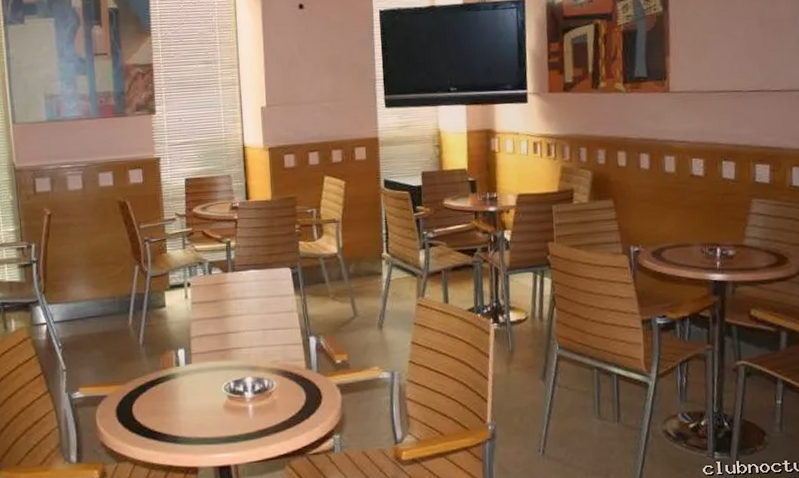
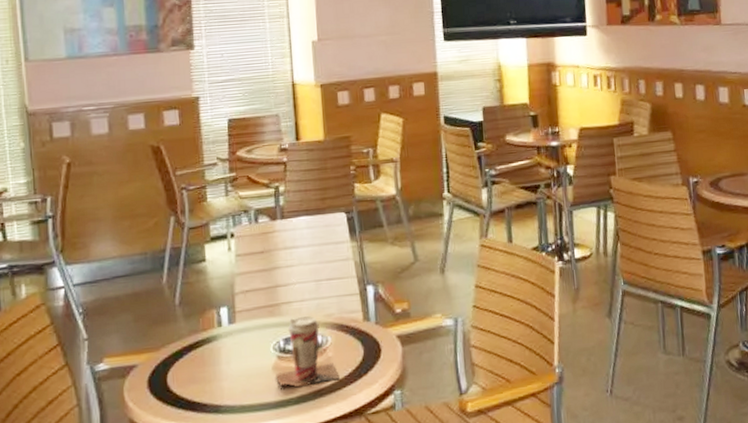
coffee cup: none [227,361,284,426] -> present [276,315,340,390]

